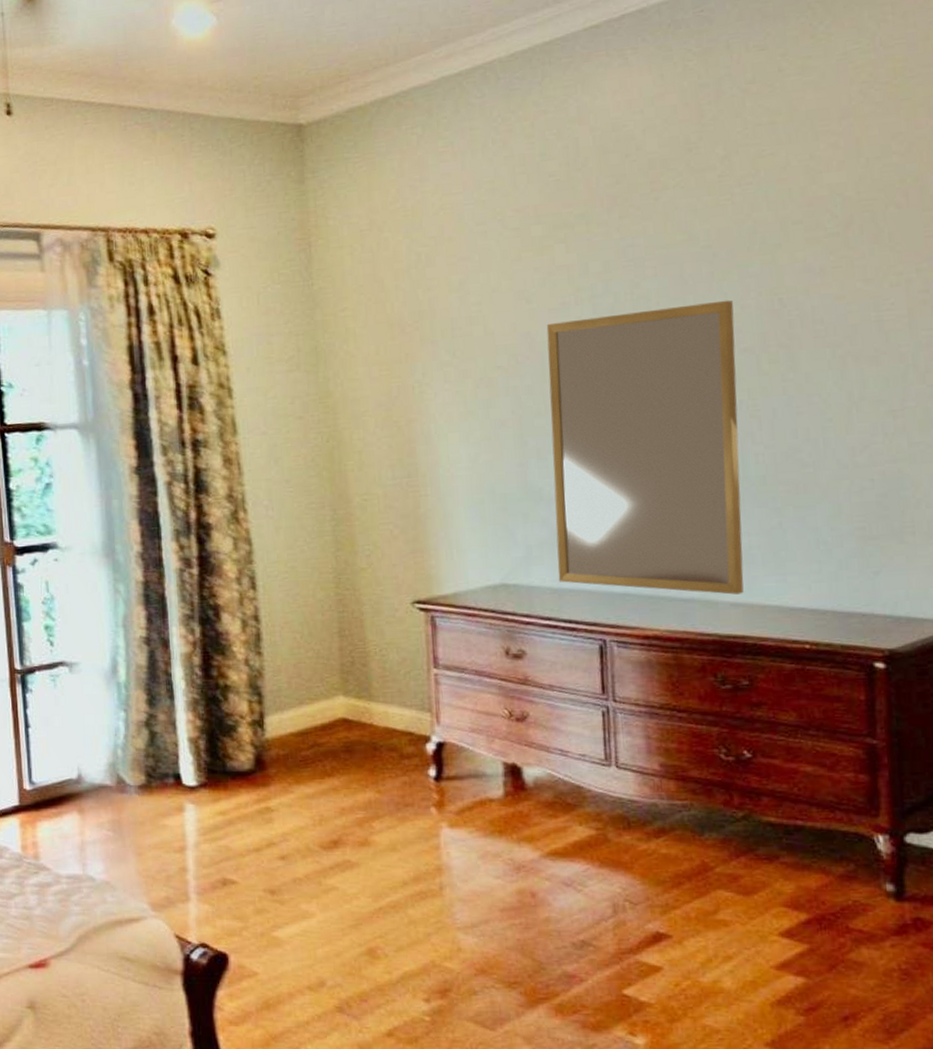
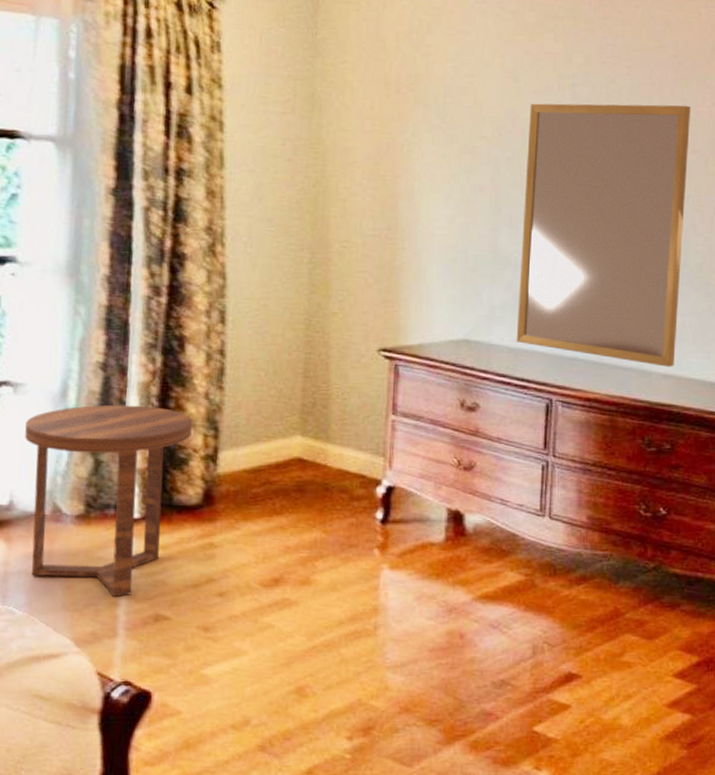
side table: none [84,676,237,864] -> present [25,404,192,598]

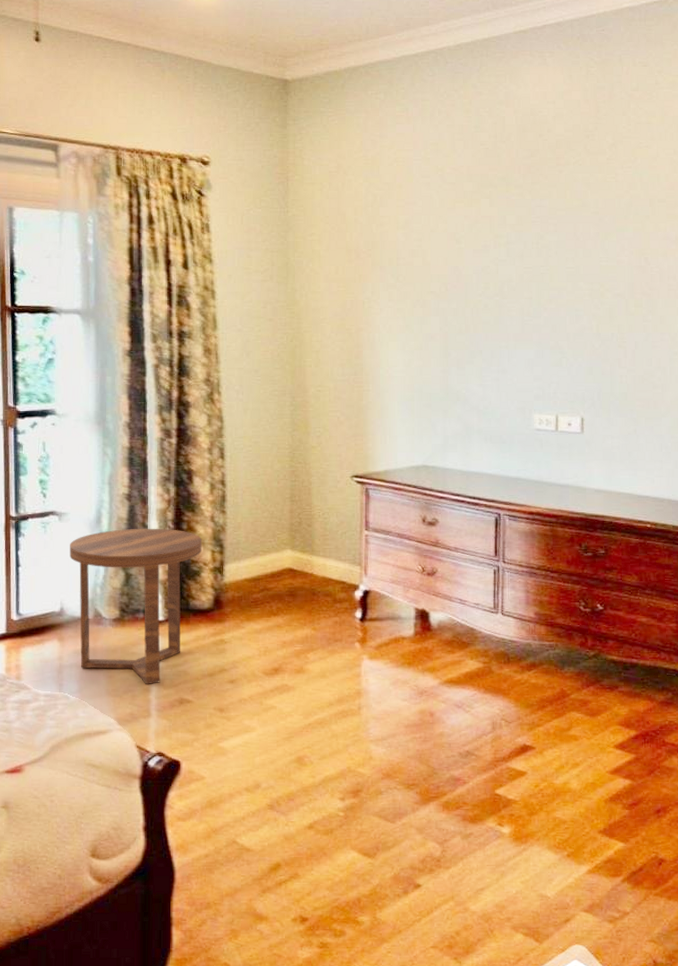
home mirror: present [516,103,690,367] -> none [467,255,612,483]

